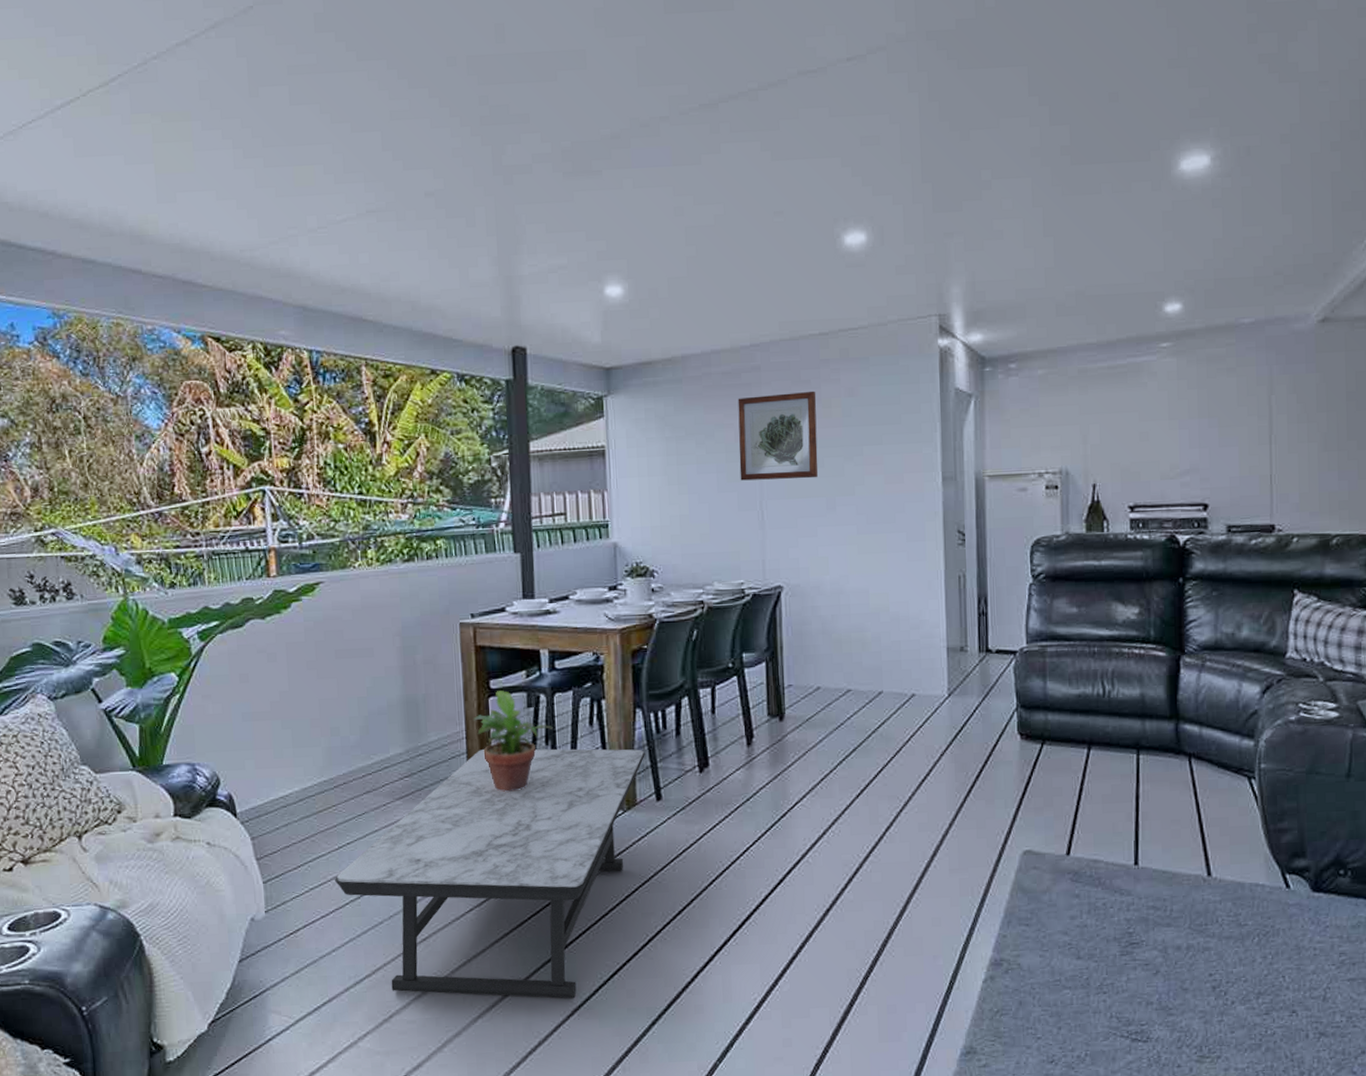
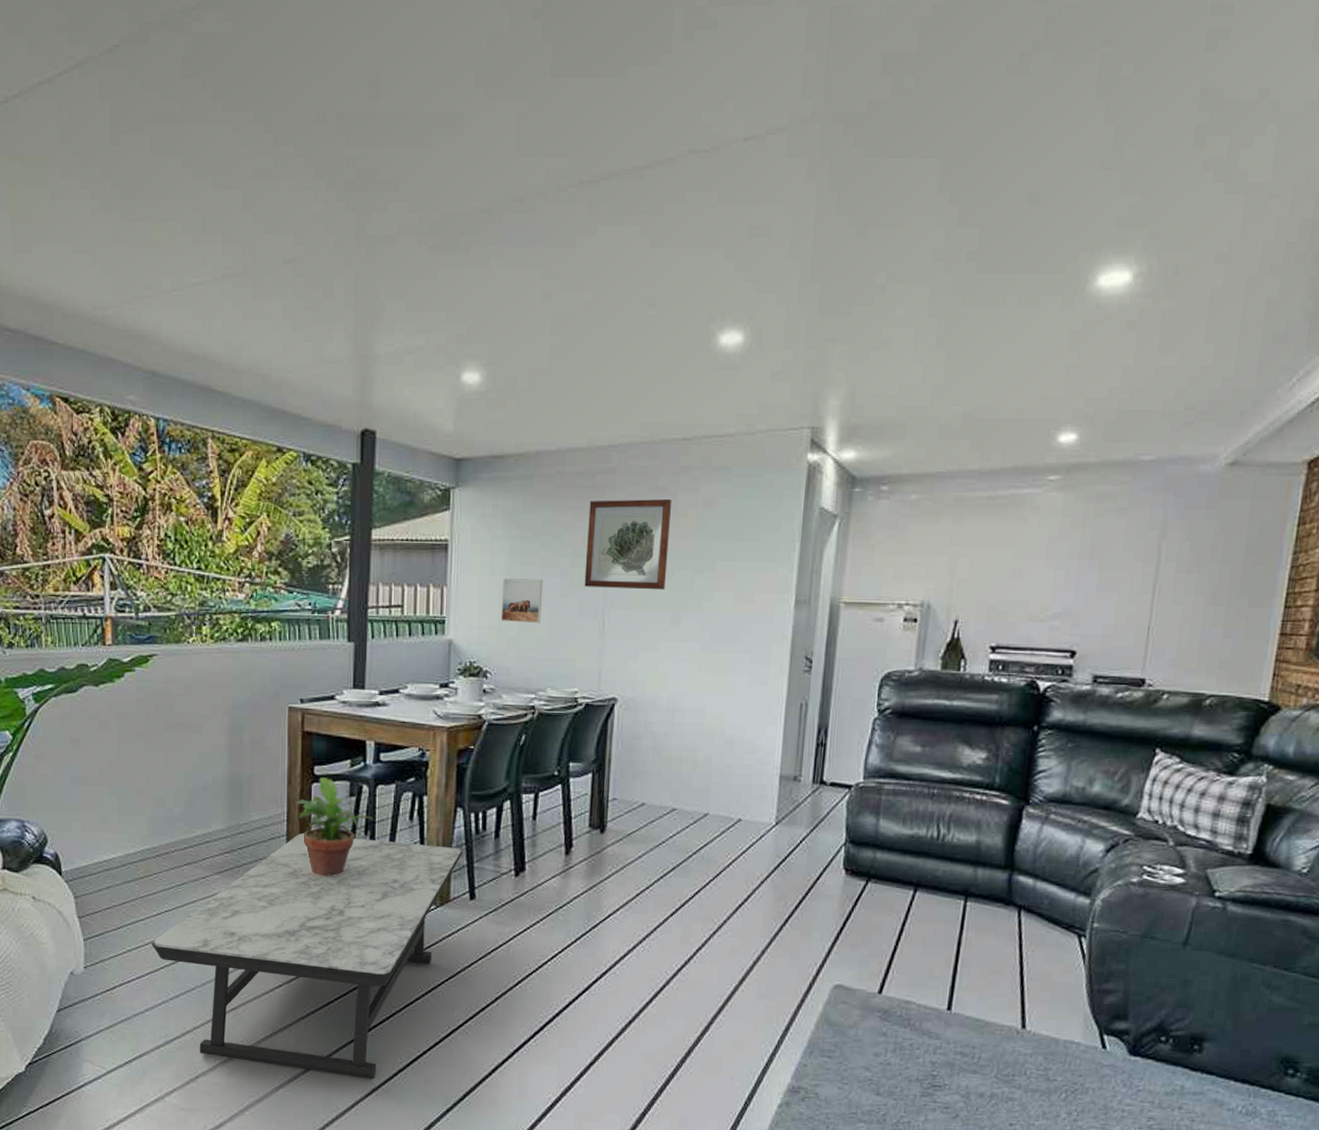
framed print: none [661,477,702,521] -> present [500,578,544,624]

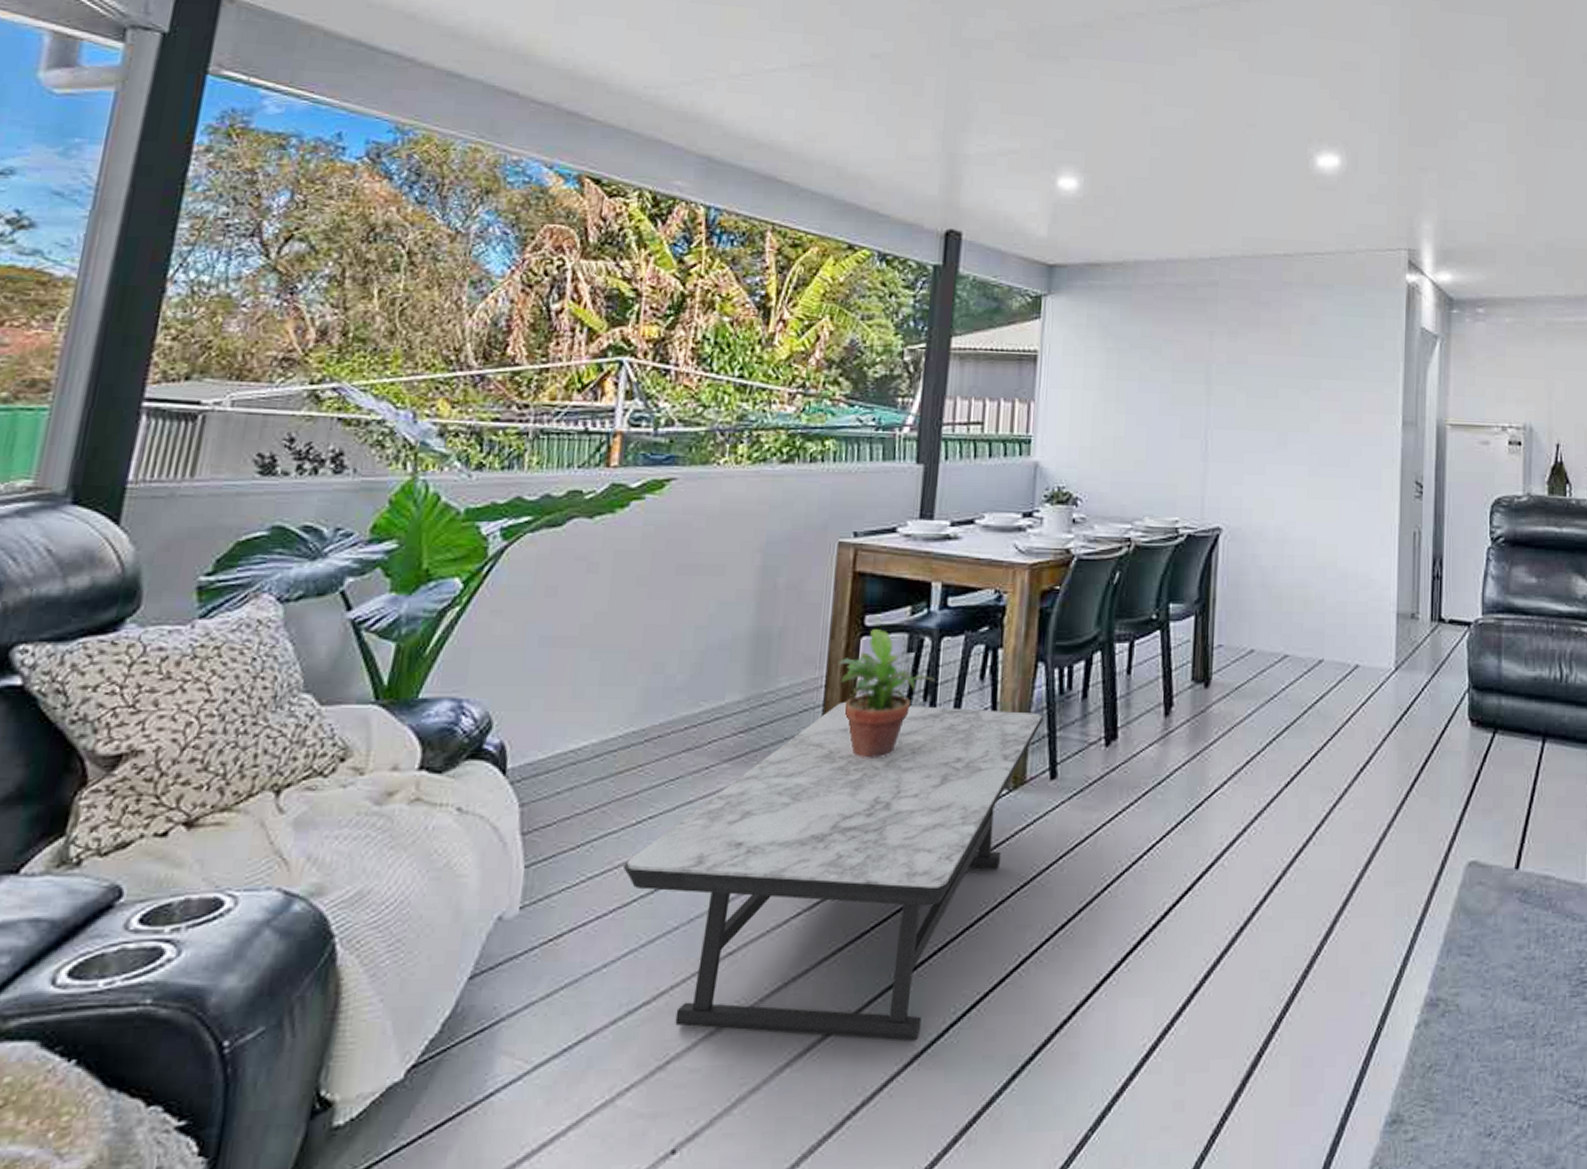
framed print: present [500,578,544,624] -> none [1094,394,1142,444]
wall art: present [584,498,673,590] -> none [1185,313,1276,410]

